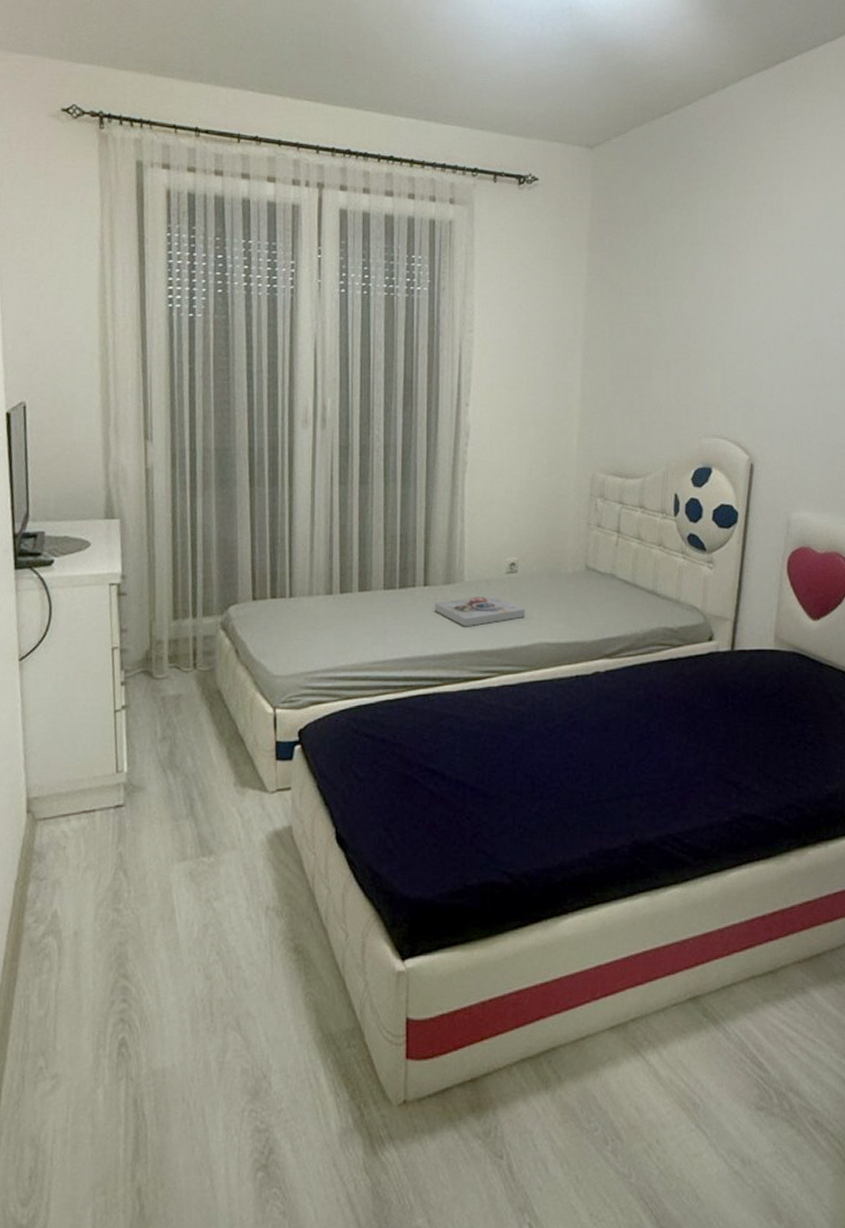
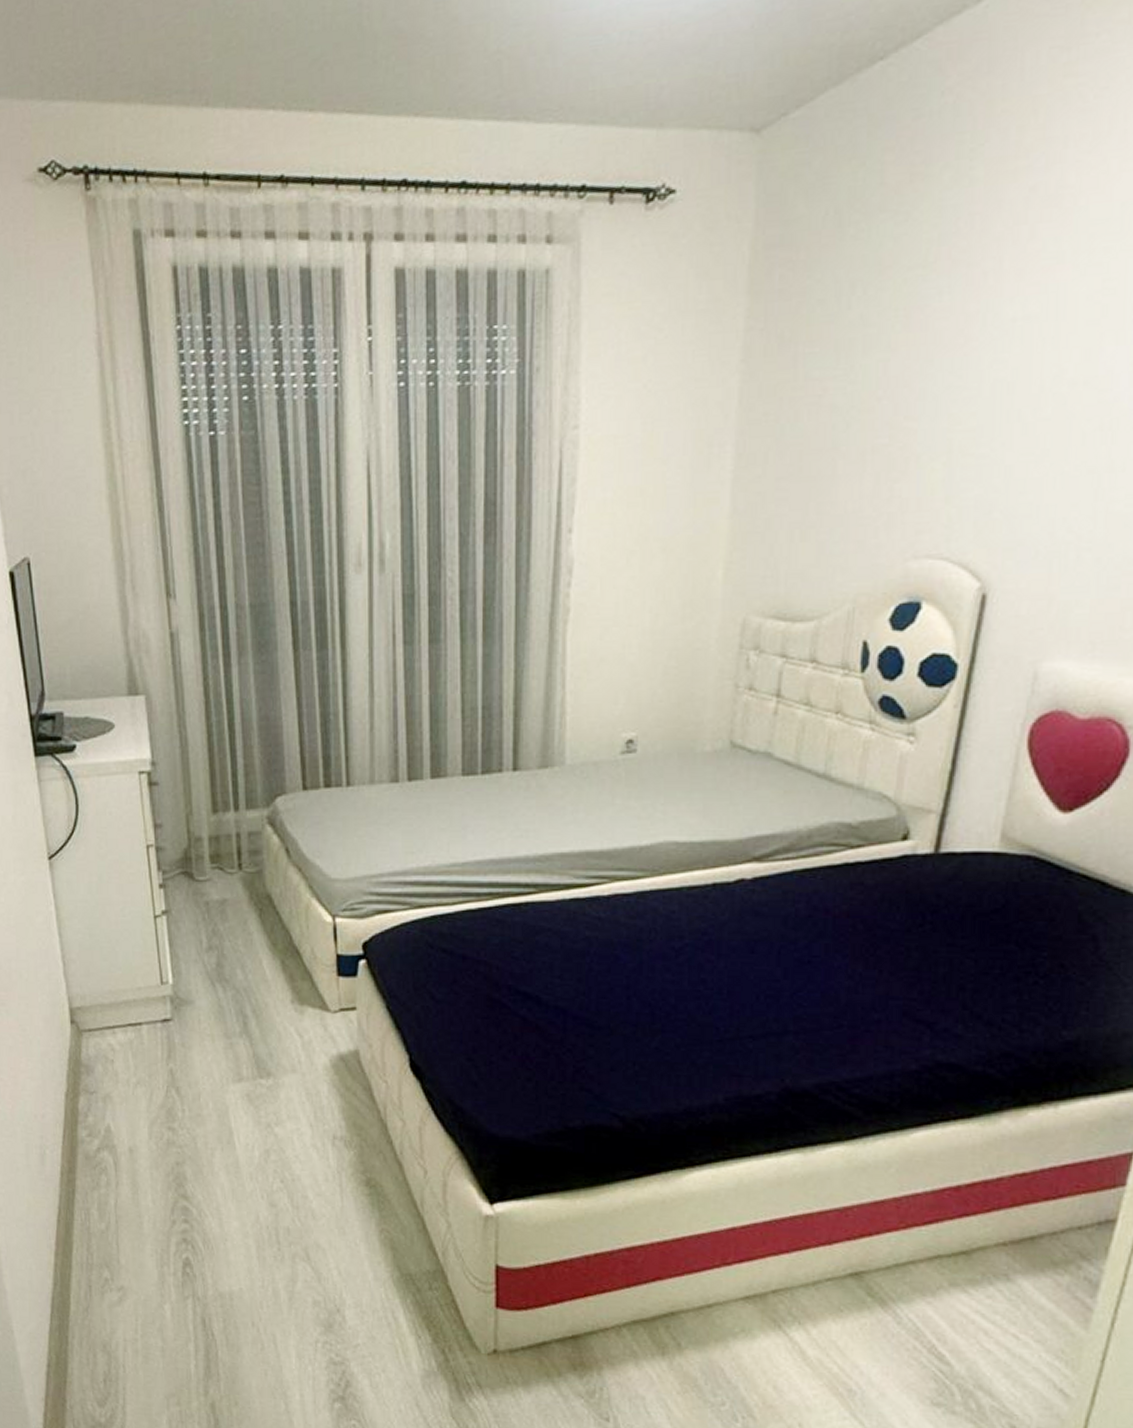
book: present [434,594,526,627] -> none [526,780,647,822]

